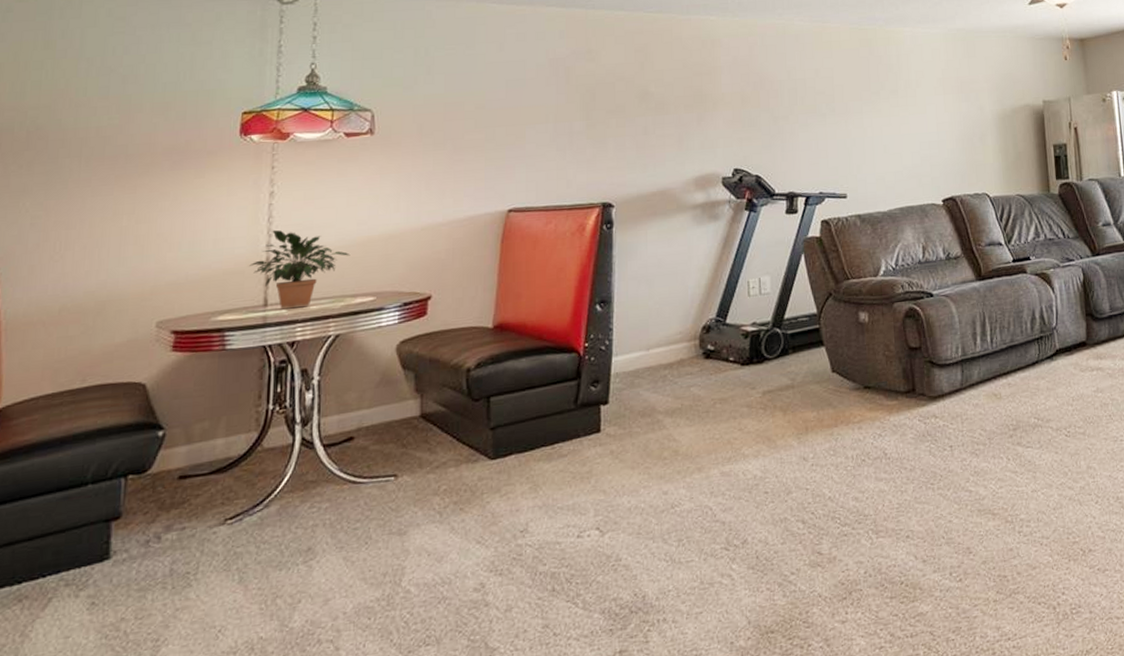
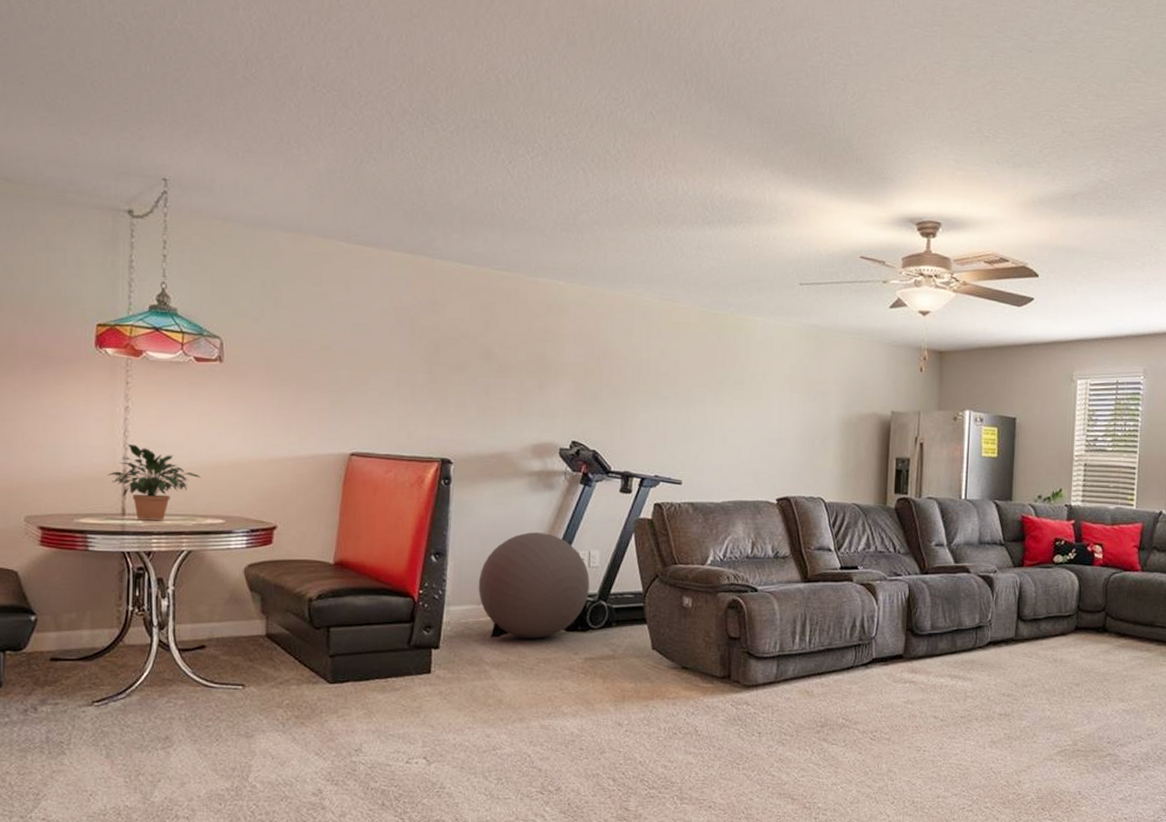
exercise ball: none [646,265,762,385] -> present [478,532,590,639]

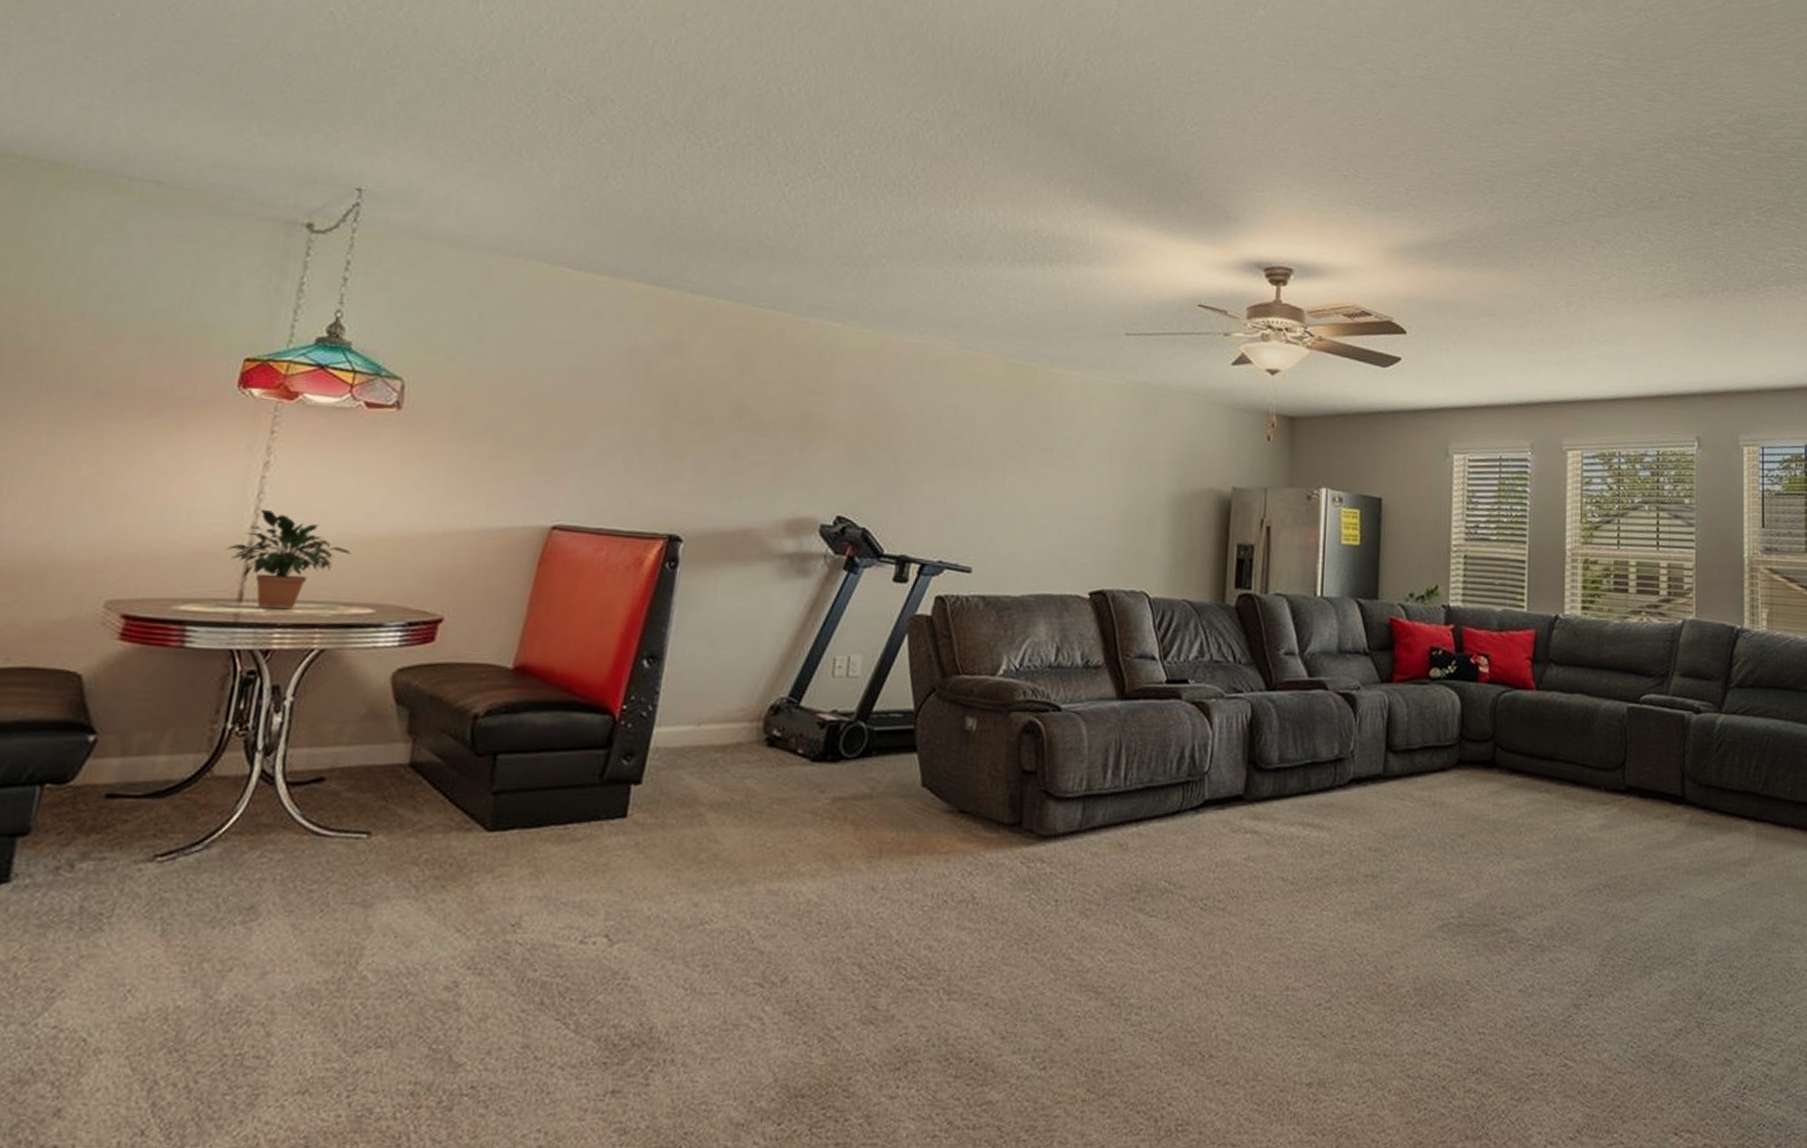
exercise ball: present [478,532,590,639] -> none [700,630,847,771]

